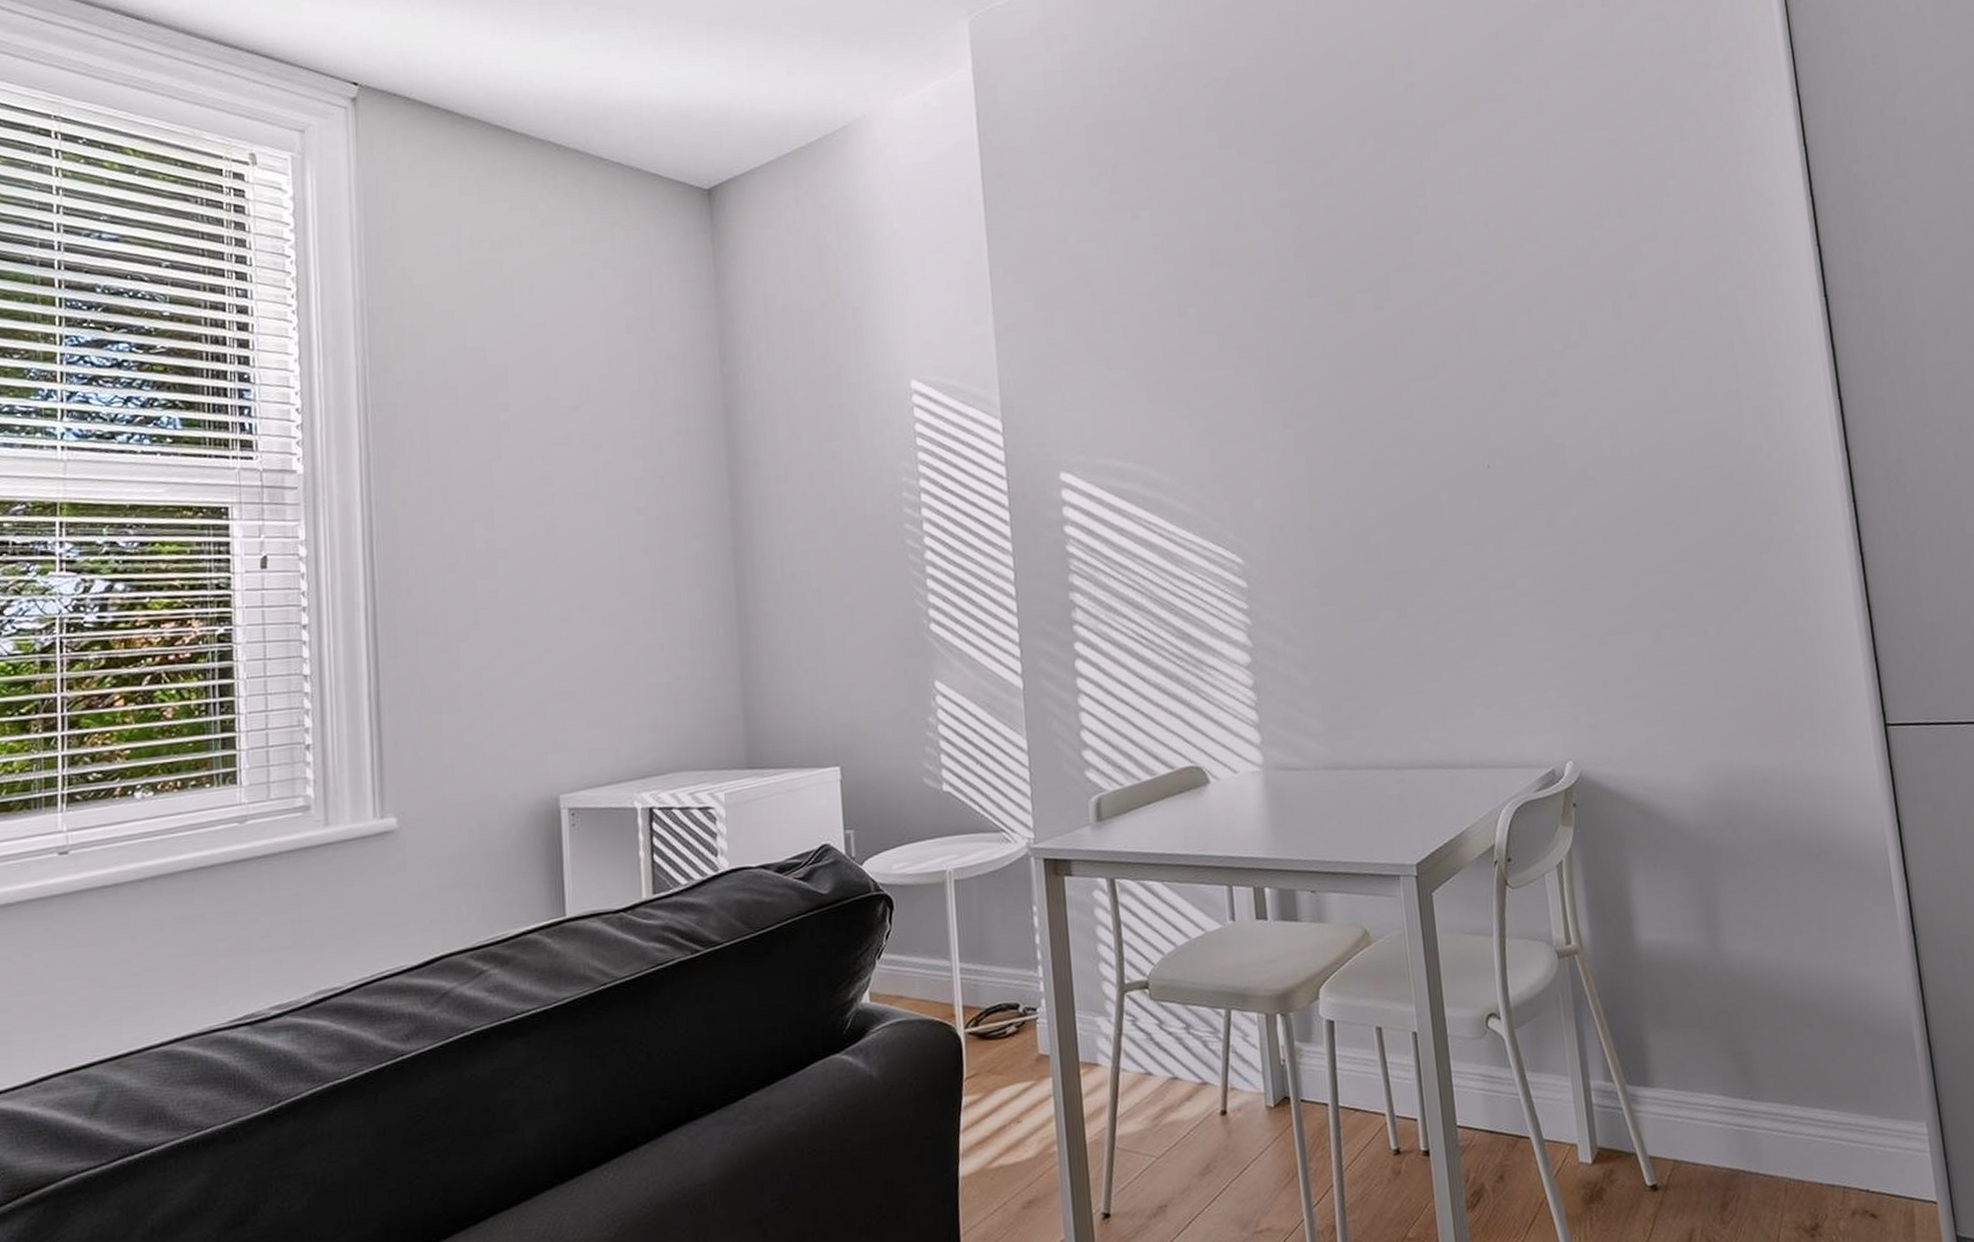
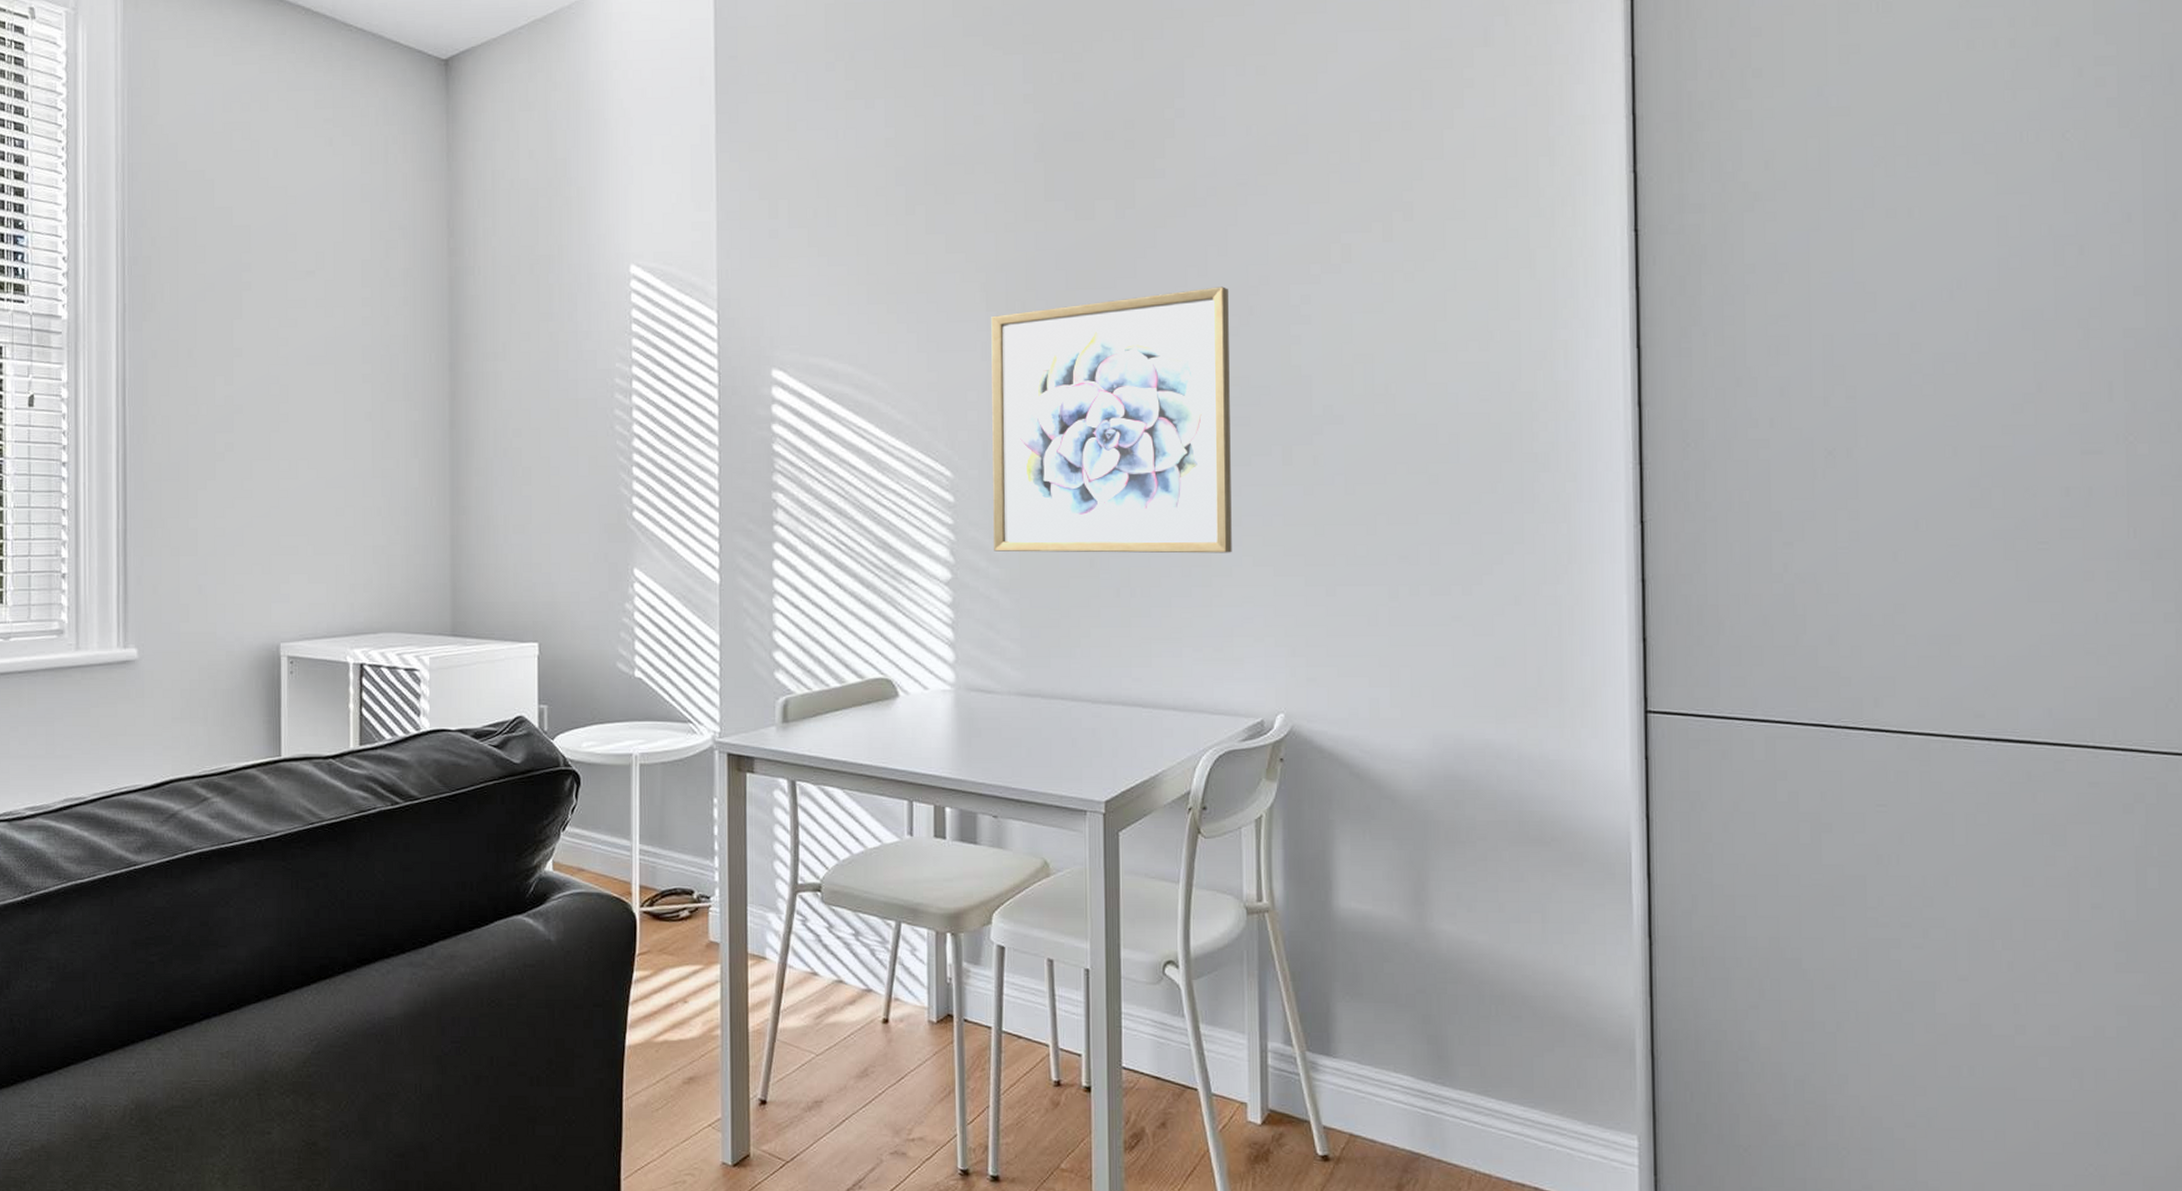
wall art: none [1267,367,1510,632] -> present [991,286,1232,554]

